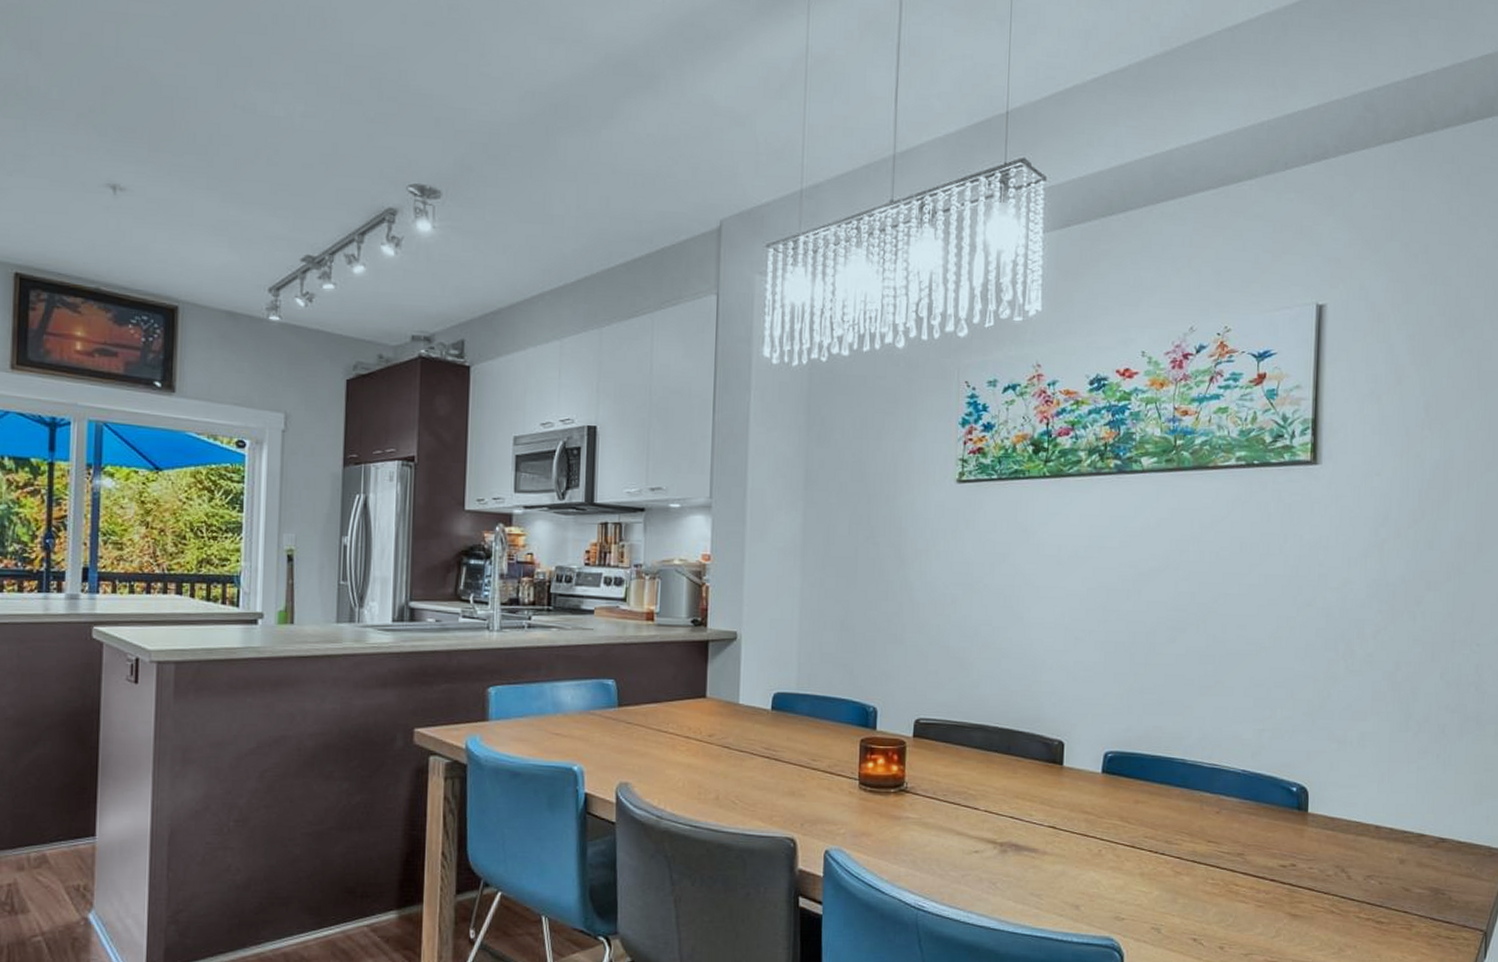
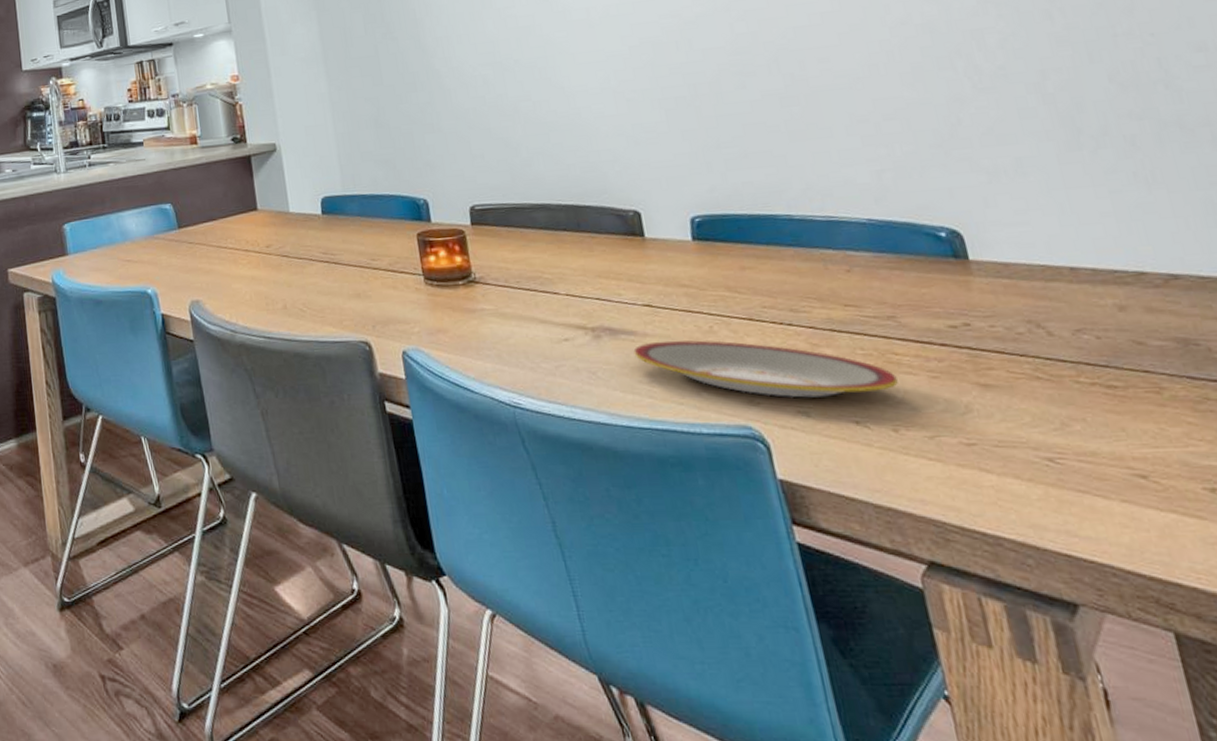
plate: none [1032,859,1233,917] -> present [633,340,898,398]

